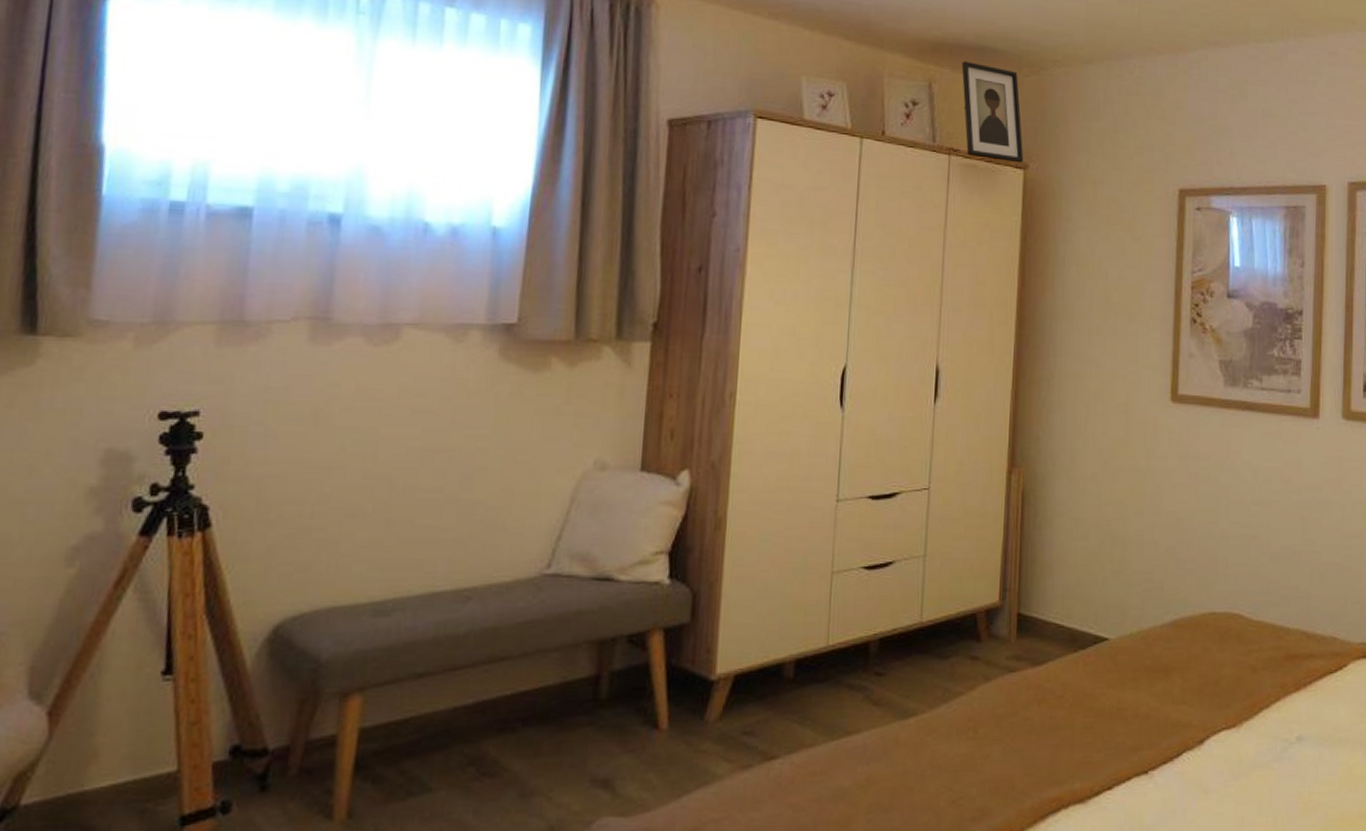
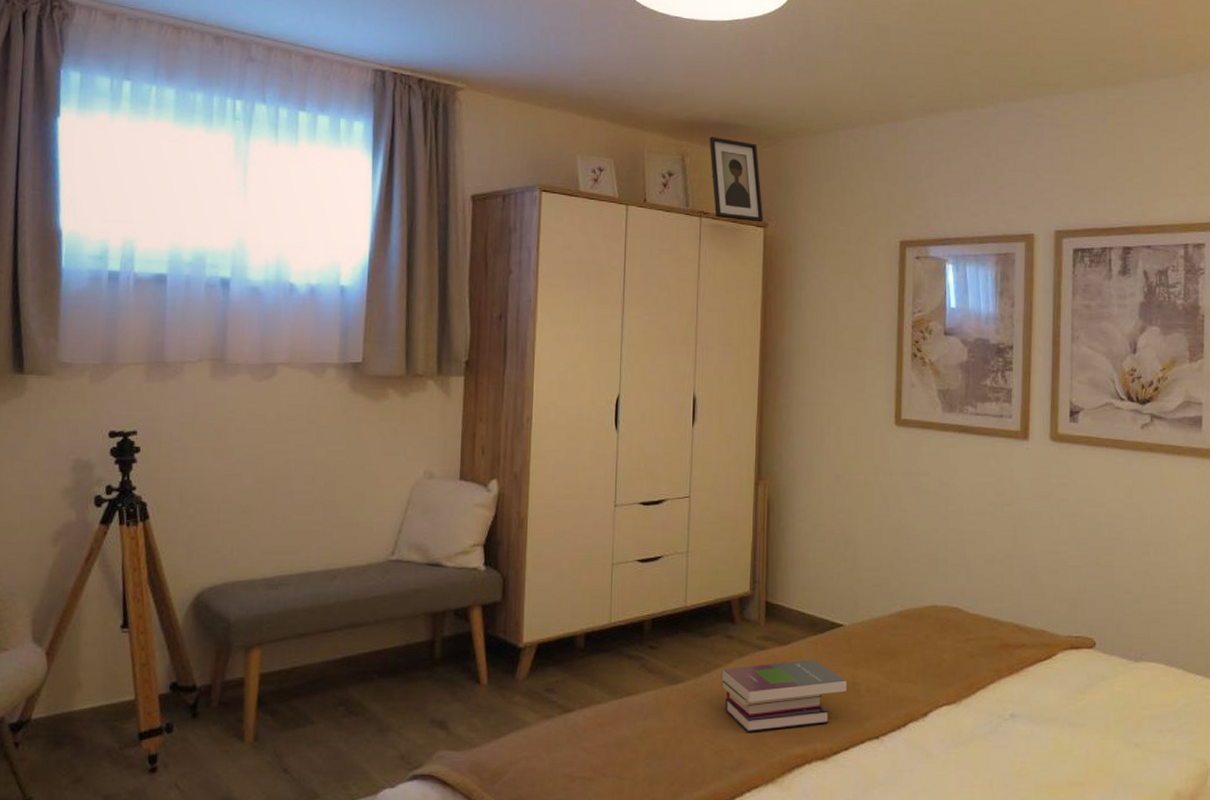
books: none [962,681,1111,774] -> present [721,659,846,732]

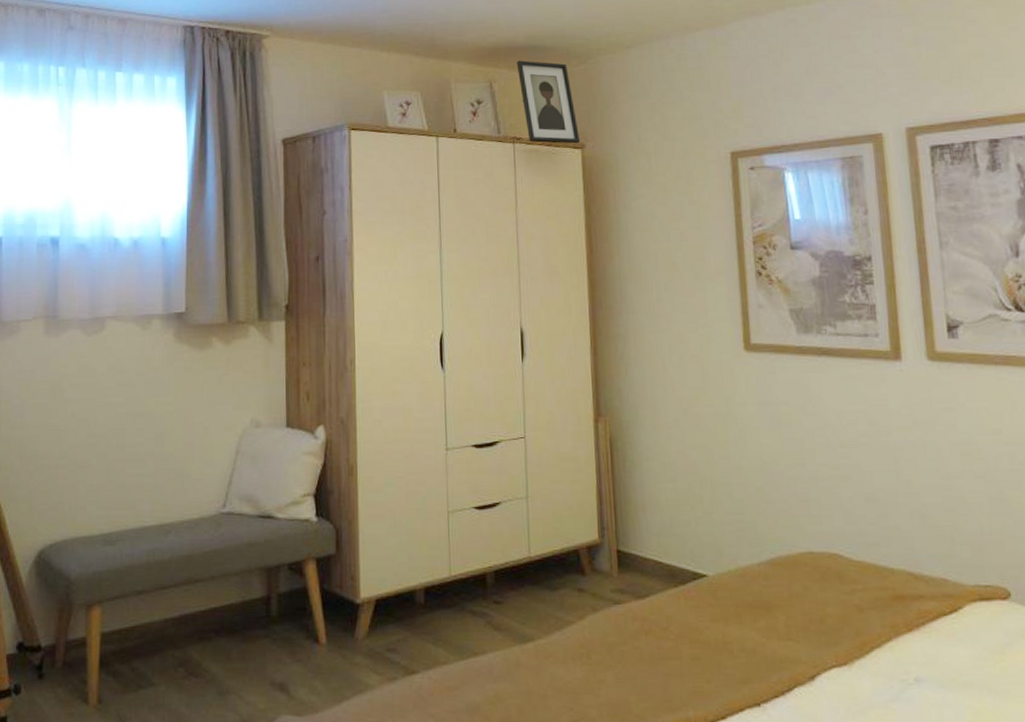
books: present [721,659,846,732] -> none [574,614,717,698]

